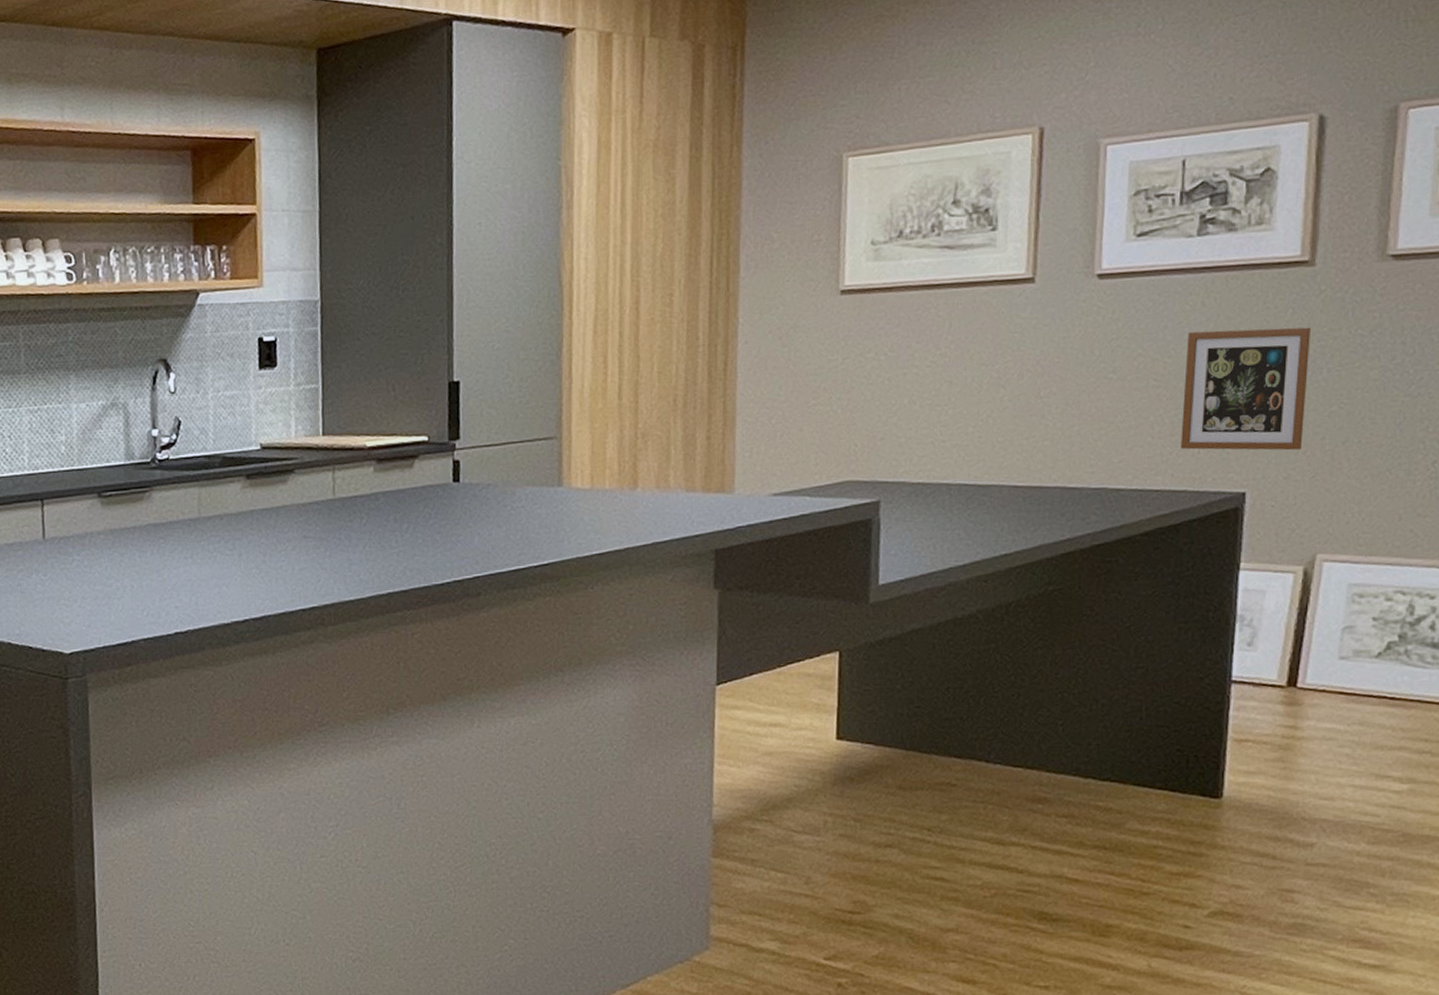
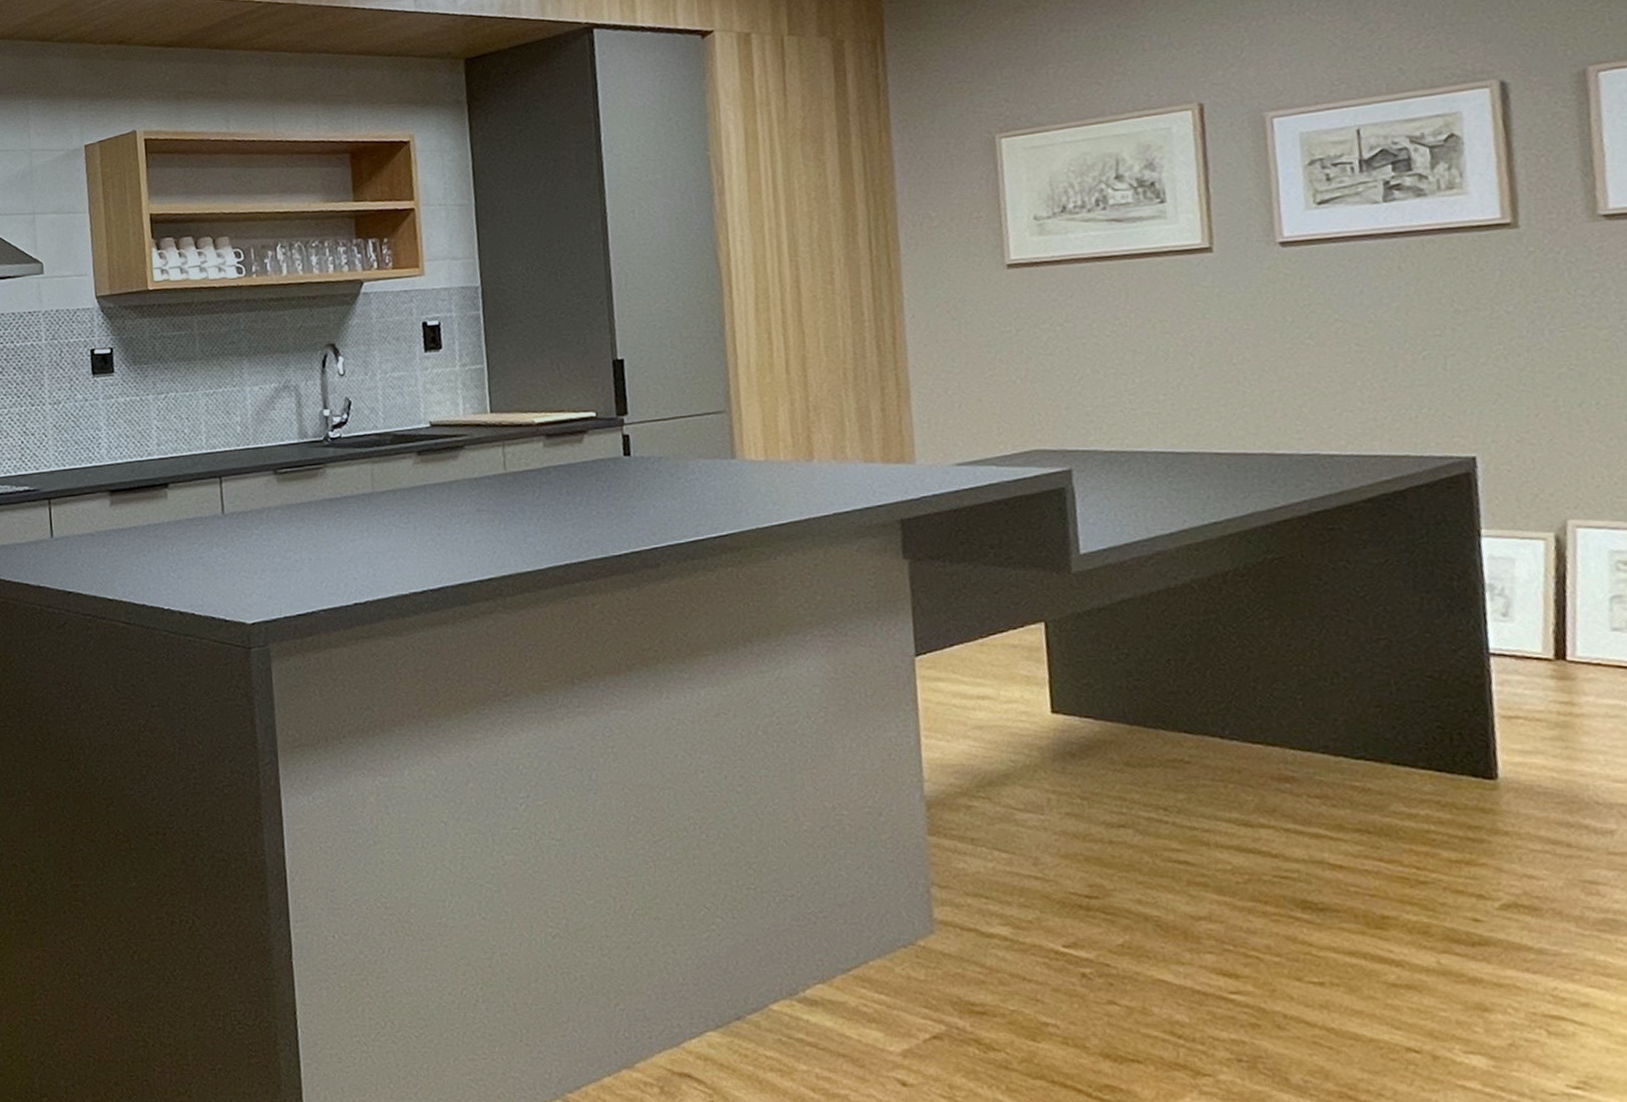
picture frame: present [1180,327,1312,451] -> none [1387,288,1533,414]

